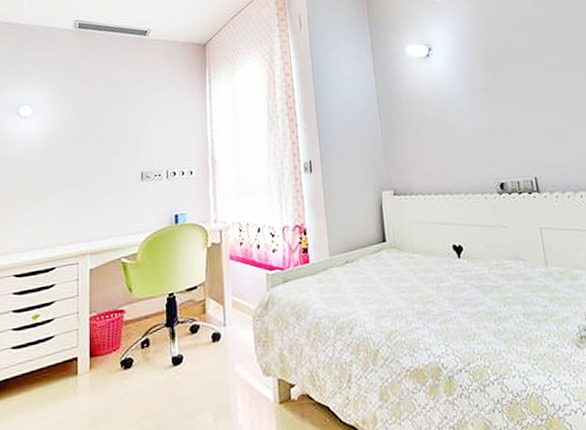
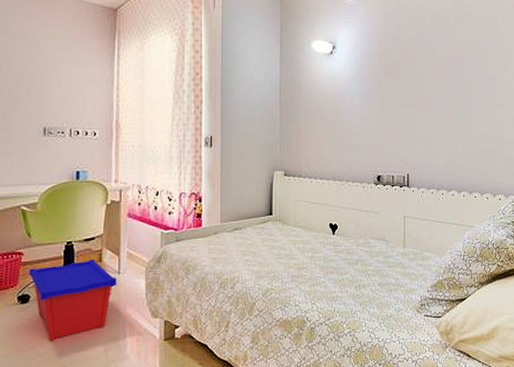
storage bin: none [131,311,223,413] -> present [28,259,117,341]

